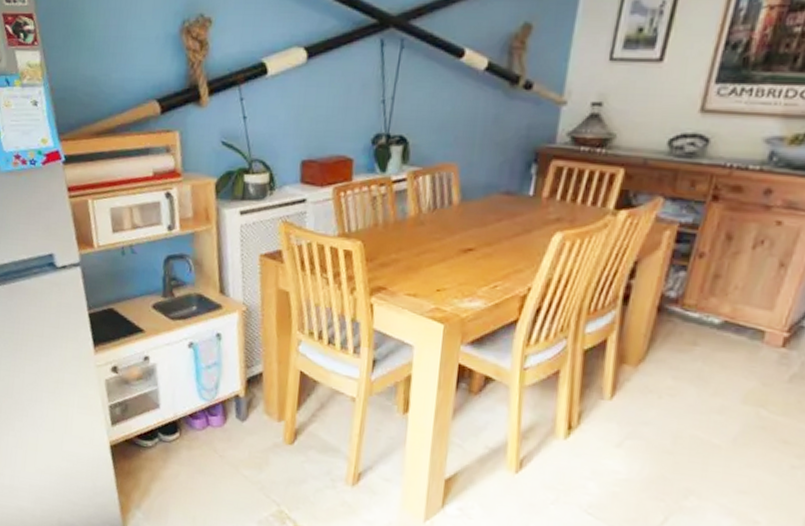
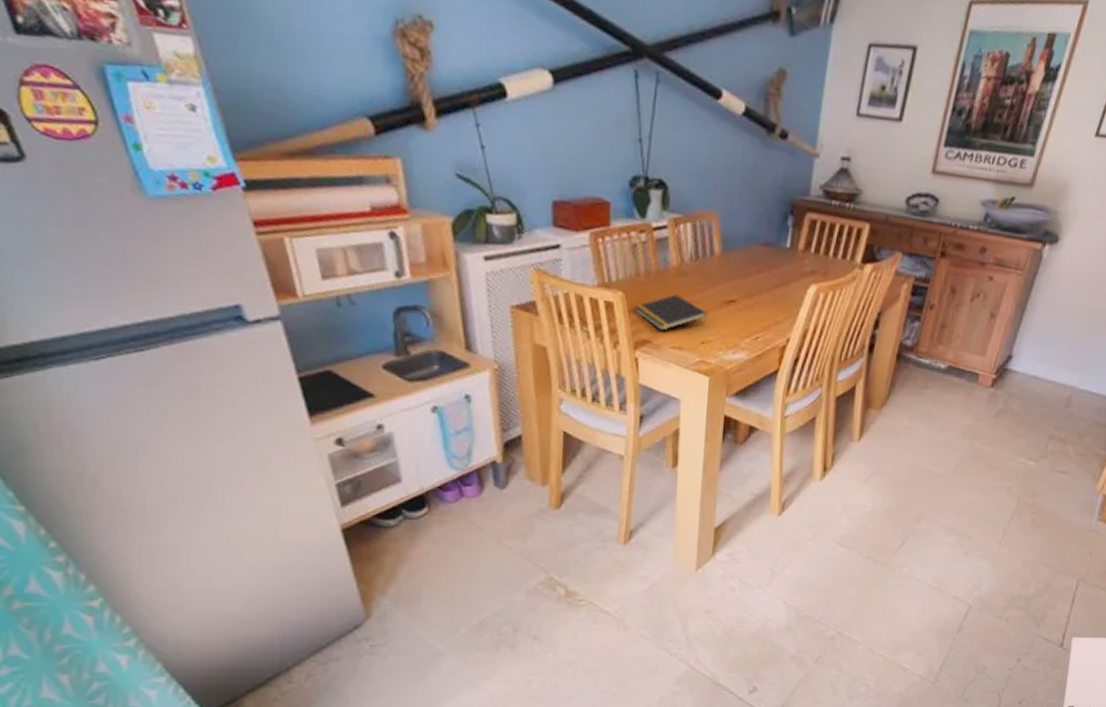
notepad: none [372,243,444,278] -> present [634,294,708,331]

